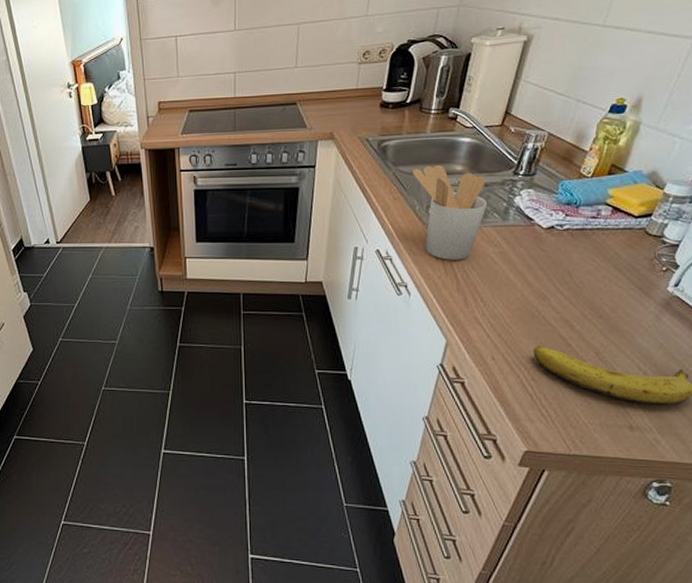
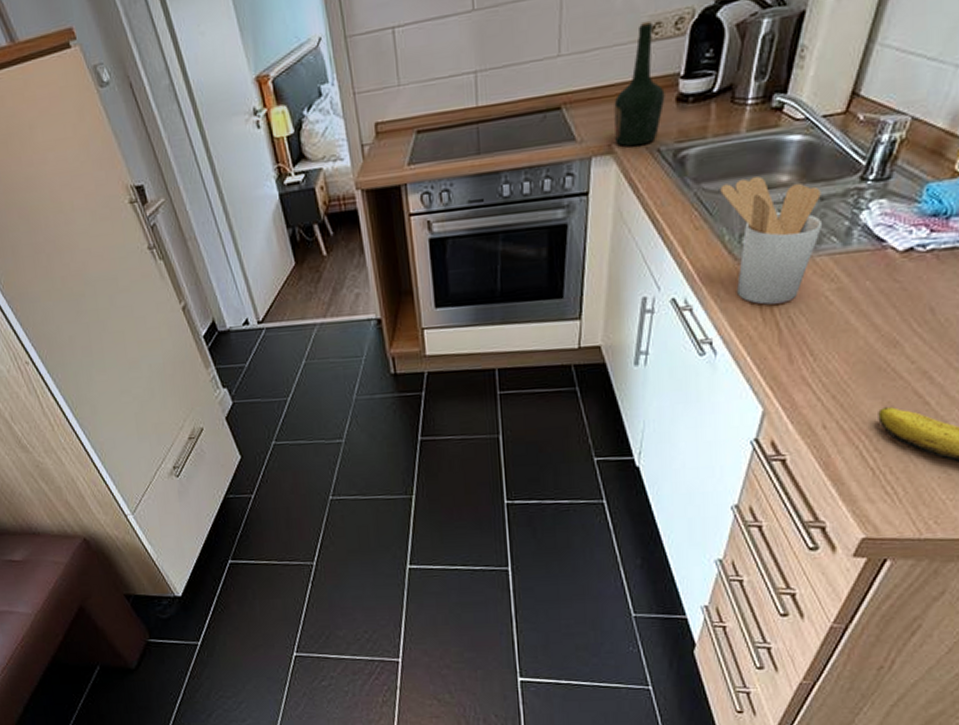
bottle: none [335,49,372,136] -> present [614,20,665,147]

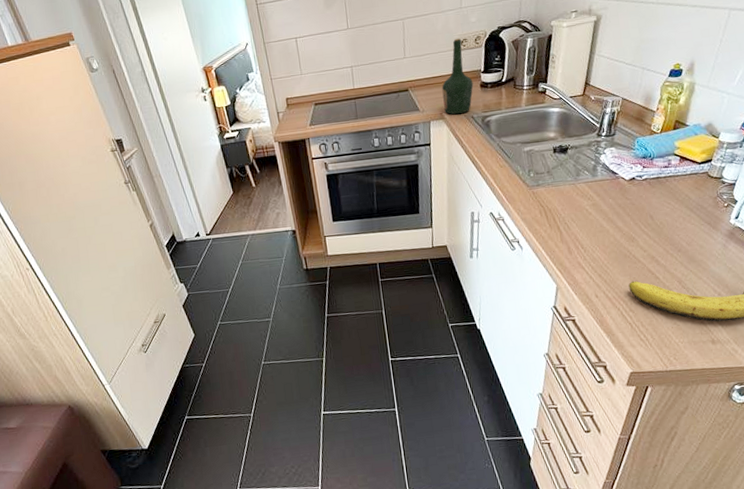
utensil holder: present [720,176,823,305] -> none [513,134,579,216]

